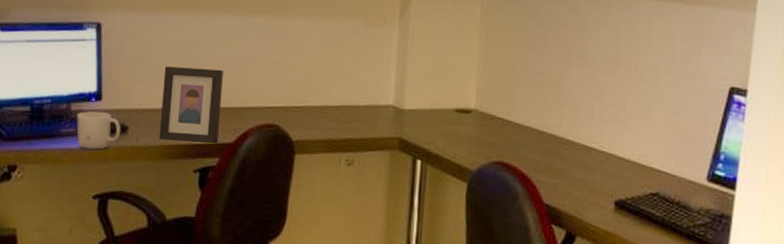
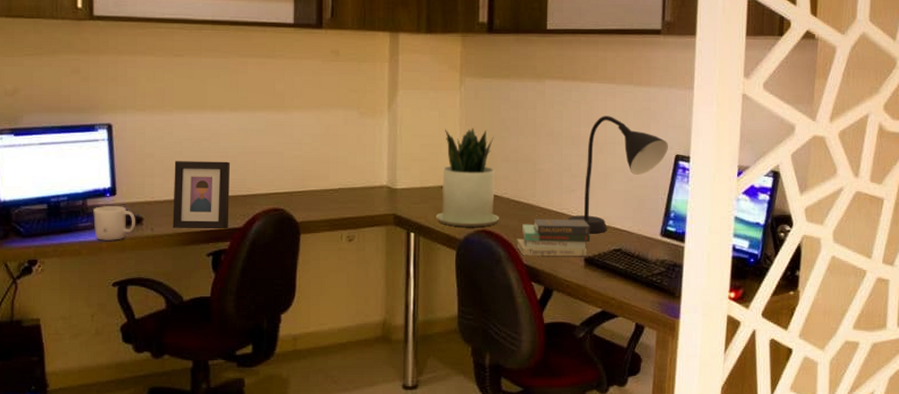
planter: none [446,44,519,158] -> present [435,128,499,227]
books: none [537,152,624,199] -> present [517,218,591,256]
desk lamp: none [598,37,722,174] -> present [568,116,668,234]

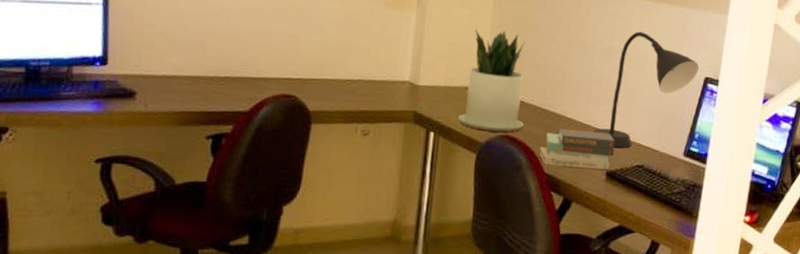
mug: present [93,206,136,240] -> none [78,75,129,114]
picture frame: present [172,161,230,229] -> none [169,34,240,112]

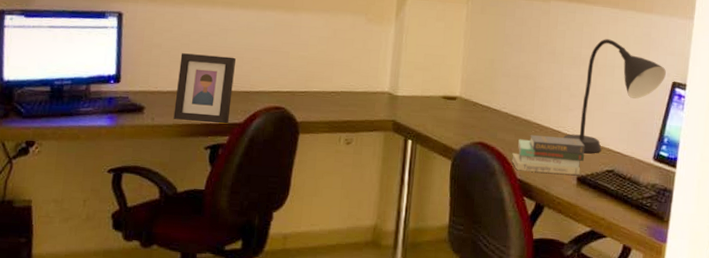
picture frame: none [169,34,240,112] -> present [173,53,236,124]
planter: present [458,28,526,132] -> none [434,40,497,139]

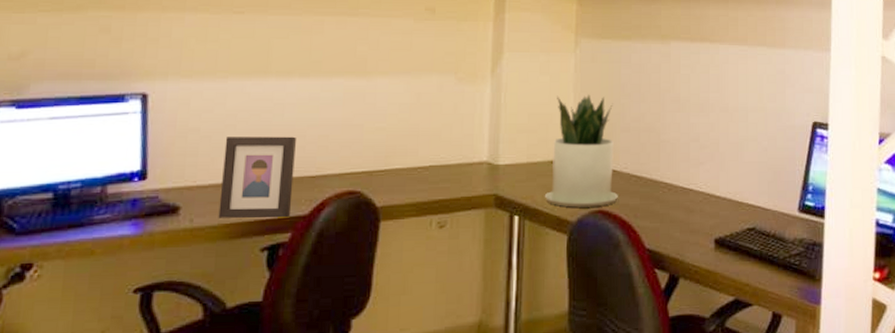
planter: none [434,40,497,139] -> present [544,94,618,208]
books: present [512,134,585,175] -> none [638,195,722,239]
desk lamp: present [563,39,666,154] -> none [696,80,805,212]

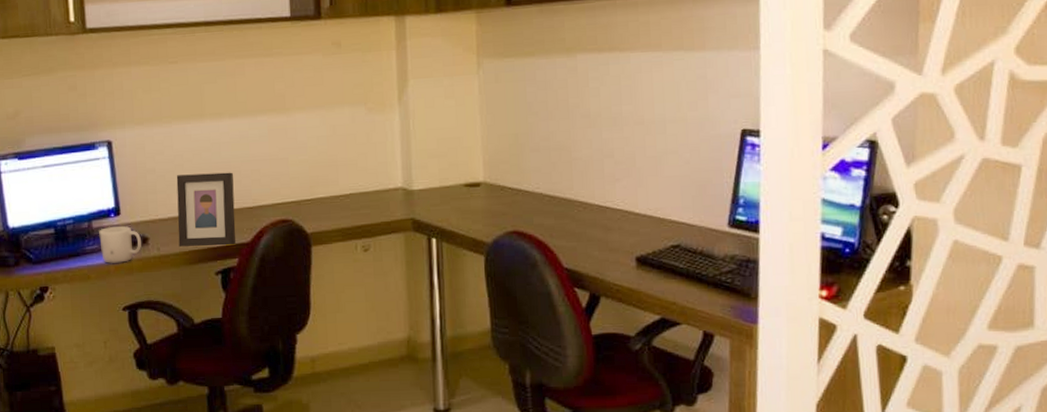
mug: none [114,193,171,236] -> present [99,226,142,263]
planter: present [544,94,618,208] -> none [459,115,532,229]

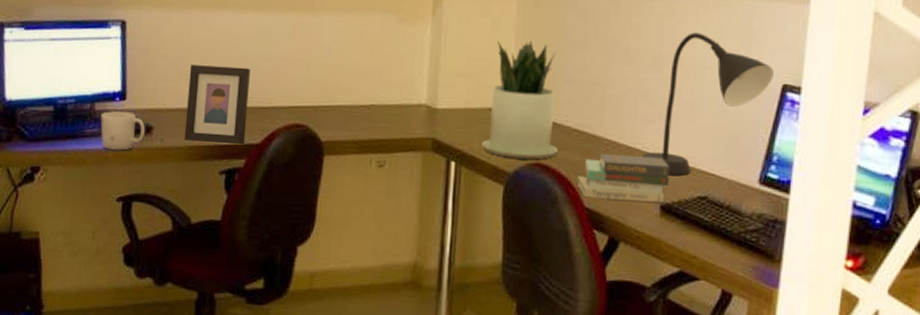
planter: none [459,115,532,229] -> present [481,40,558,160]
books: none [554,213,643,259] -> present [577,153,670,203]
desk lamp: none [613,89,732,229] -> present [642,32,774,176]

